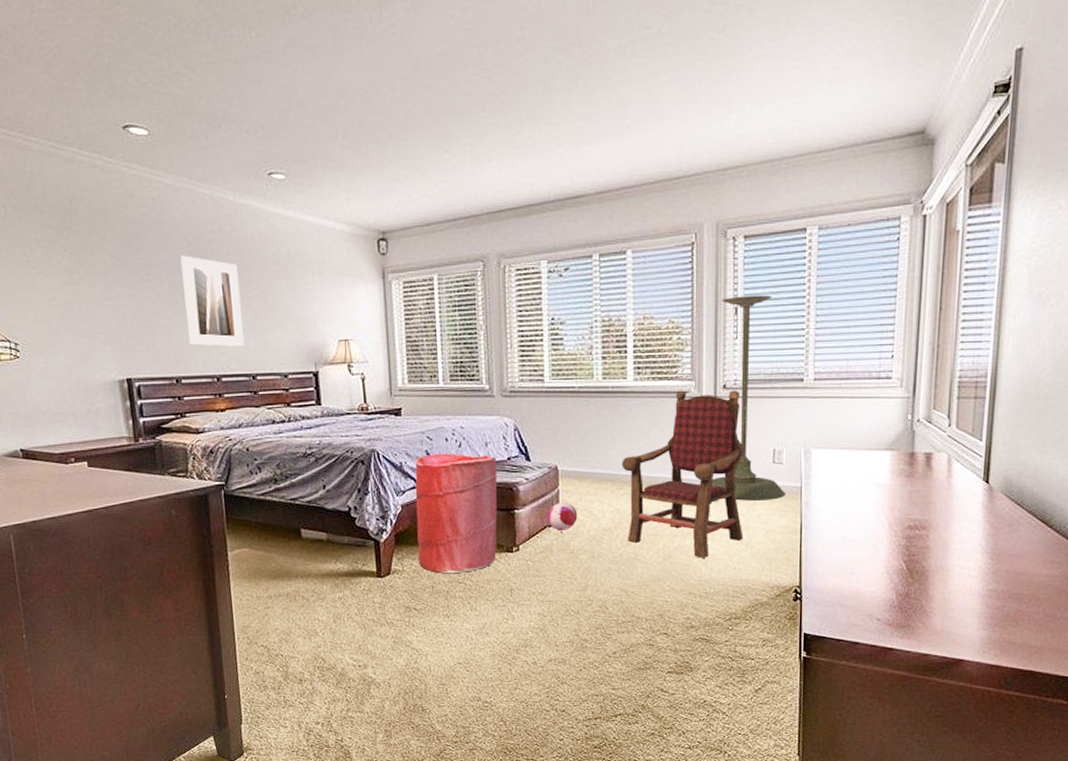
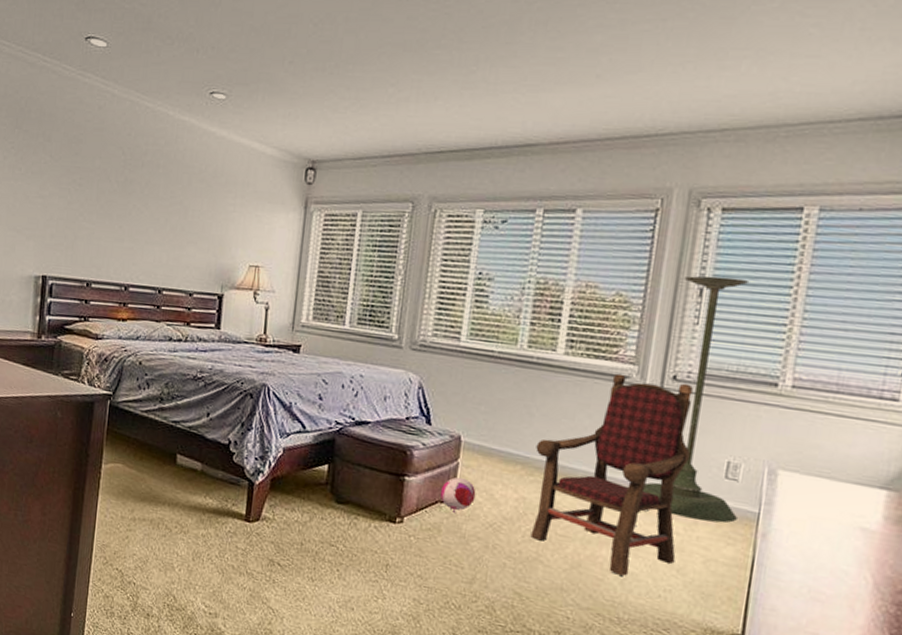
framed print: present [180,255,244,347] -> none [106,163,165,259]
laundry hamper: present [415,453,498,574] -> none [291,399,394,536]

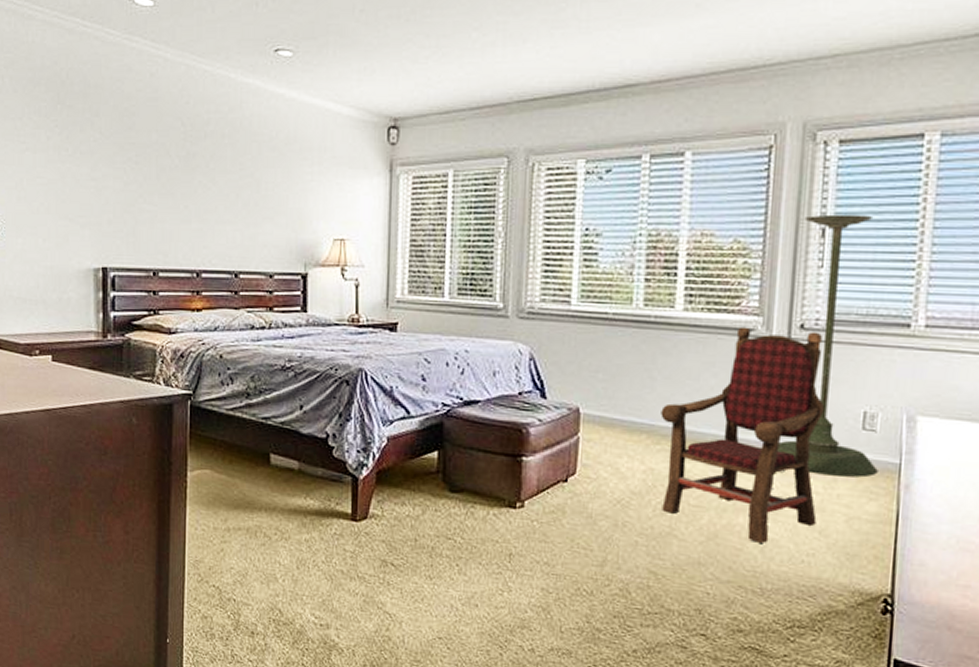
plush toy: present [440,477,476,513] -> none [561,452,600,491]

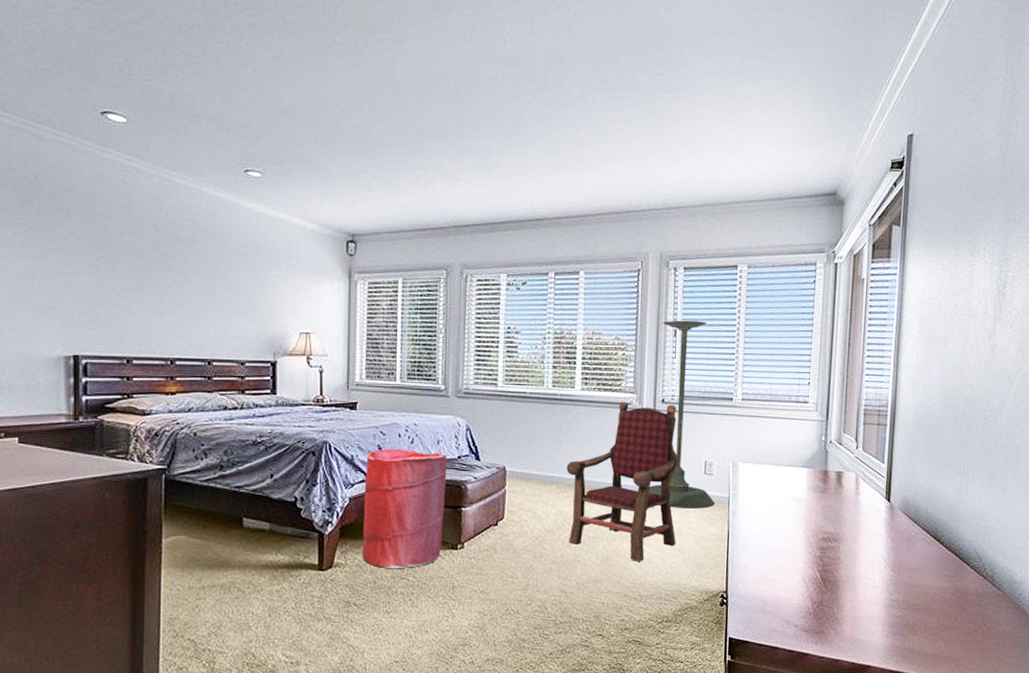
laundry hamper: none [402,379,505,527] -> present [362,448,447,569]

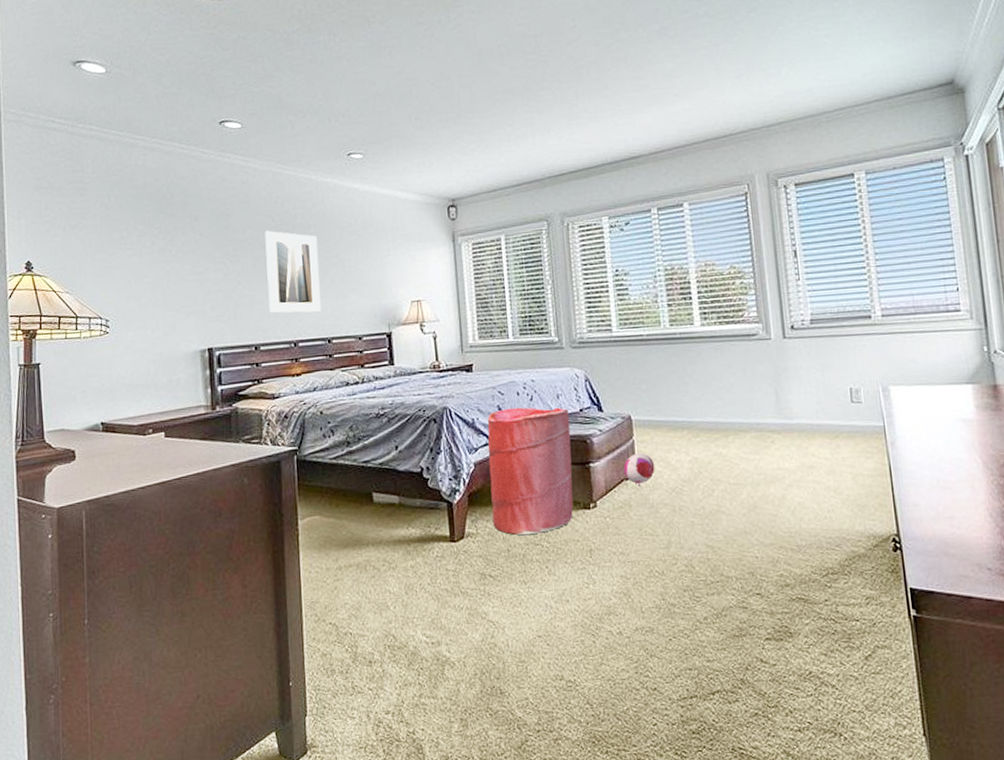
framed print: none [145,239,205,331] -> present [265,230,321,313]
plush toy: none [493,501,522,532] -> present [623,452,655,486]
armchair: present [566,401,679,561] -> none [696,330,831,507]
plant stand: present [649,320,715,509] -> none [779,237,869,444]

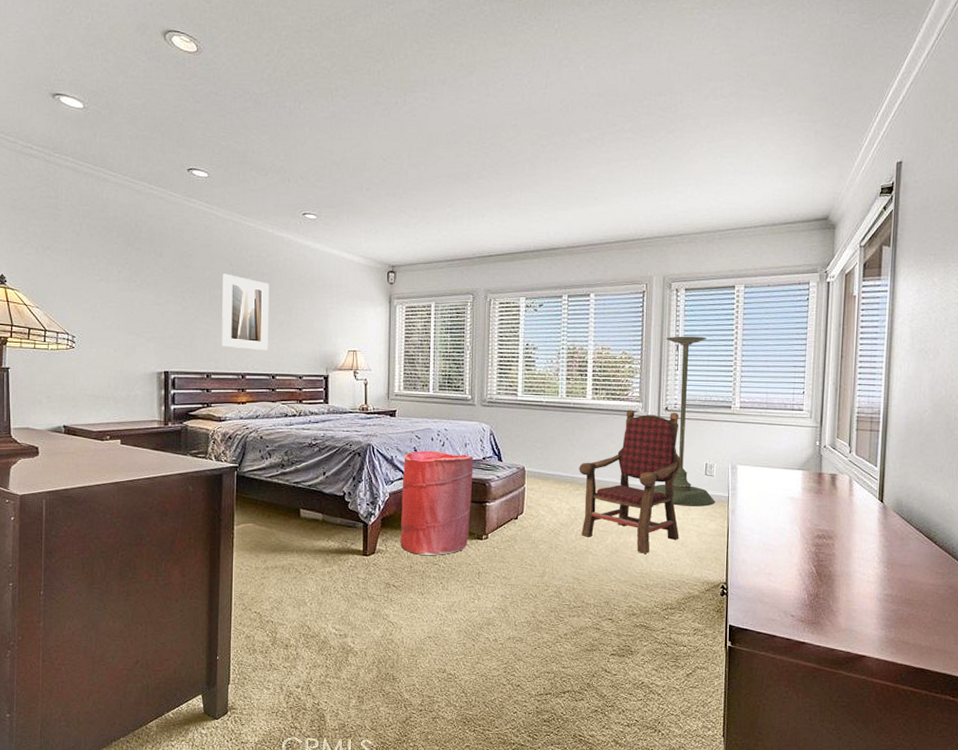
plush toy: present [623,452,655,486] -> none [513,498,540,525]
armchair: none [696,330,831,507] -> present [579,409,681,554]
plant stand: none [779,237,869,444] -> present [654,336,715,507]

